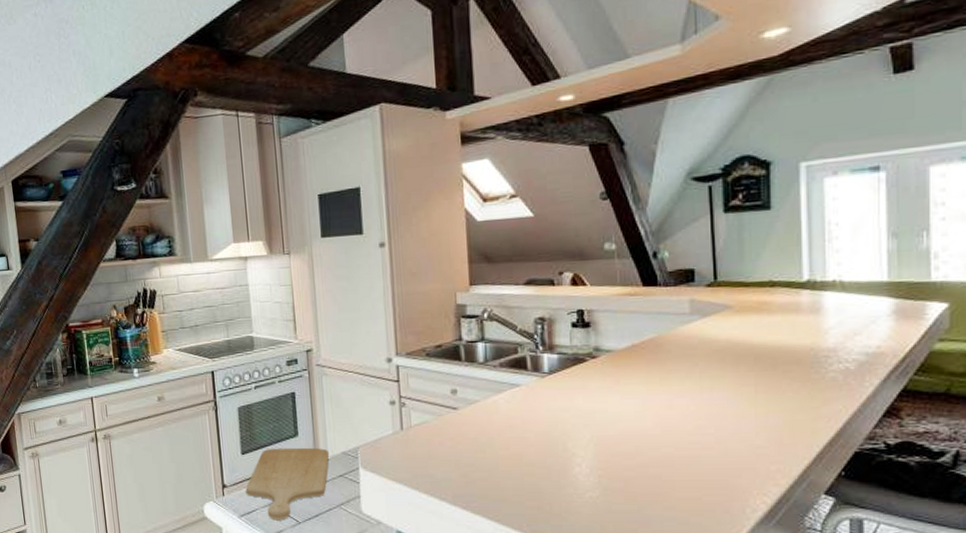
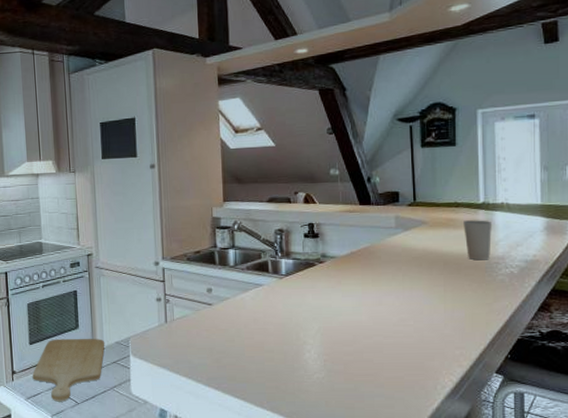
cup: none [781,302,819,354] -> present [463,220,491,261]

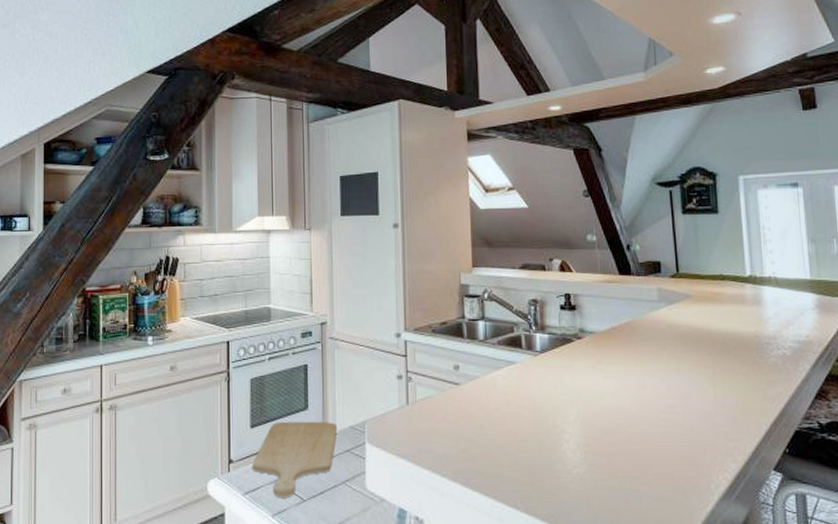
cup: present [463,220,491,261] -> none [730,295,761,340]

